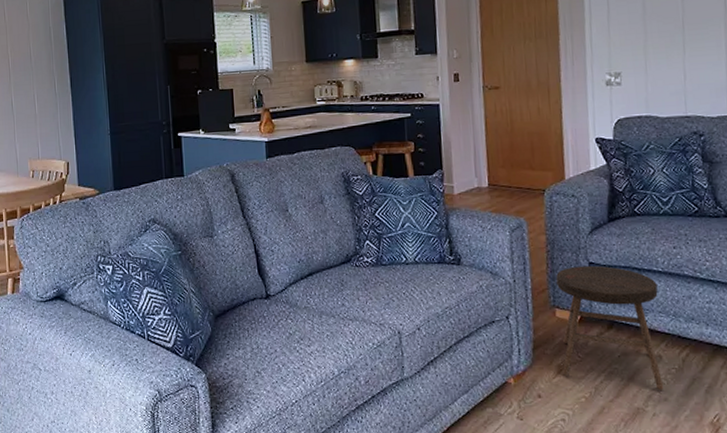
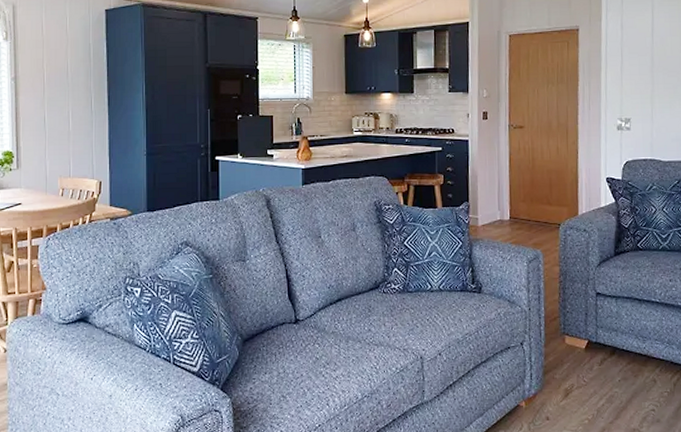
stool: present [556,265,664,390] -> none [567,295,657,412]

